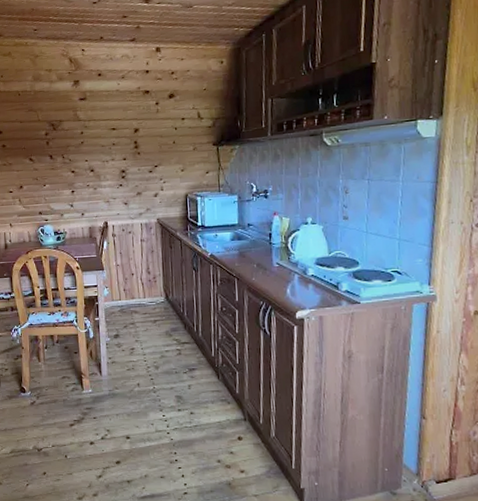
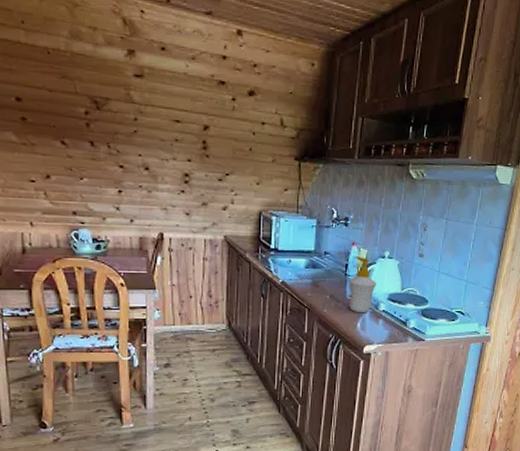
soap bottle: none [273,225,302,280] -> present [348,257,376,314]

